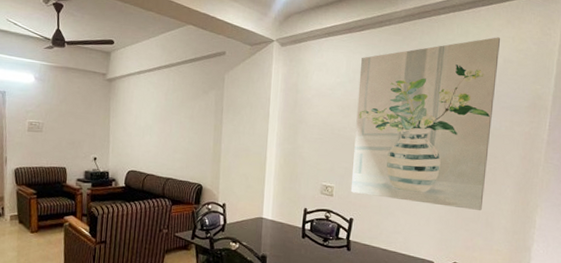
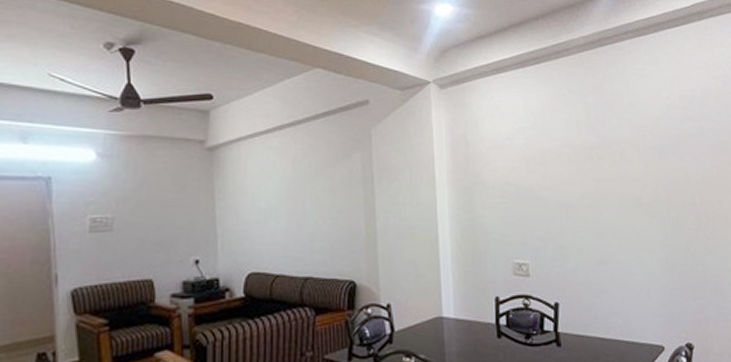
wall art: present [350,37,501,211] -> none [540,63,708,274]

